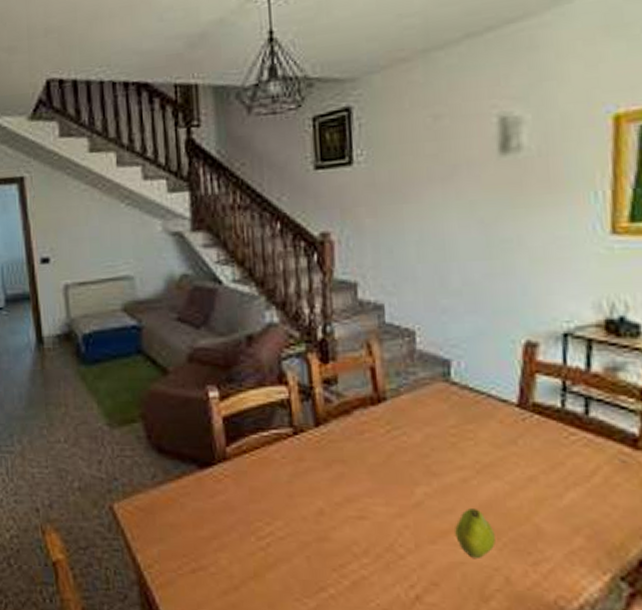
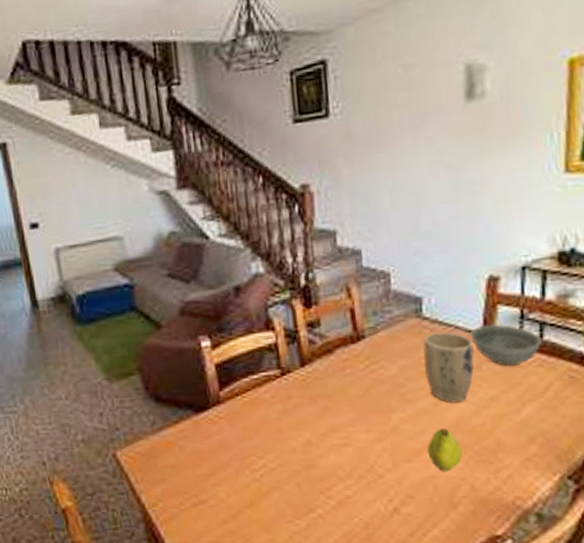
plant pot: none [451,398,510,481] -> present [423,331,475,403]
bowl: none [505,395,587,443] -> present [471,324,541,366]

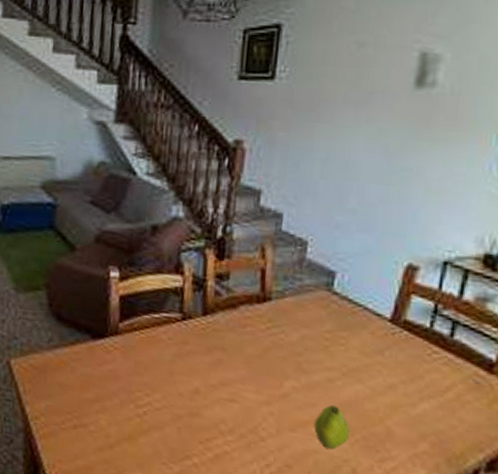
plant pot: present [423,331,475,403] -> none [325,309,381,384]
bowl: present [471,324,541,366] -> none [379,312,451,359]

